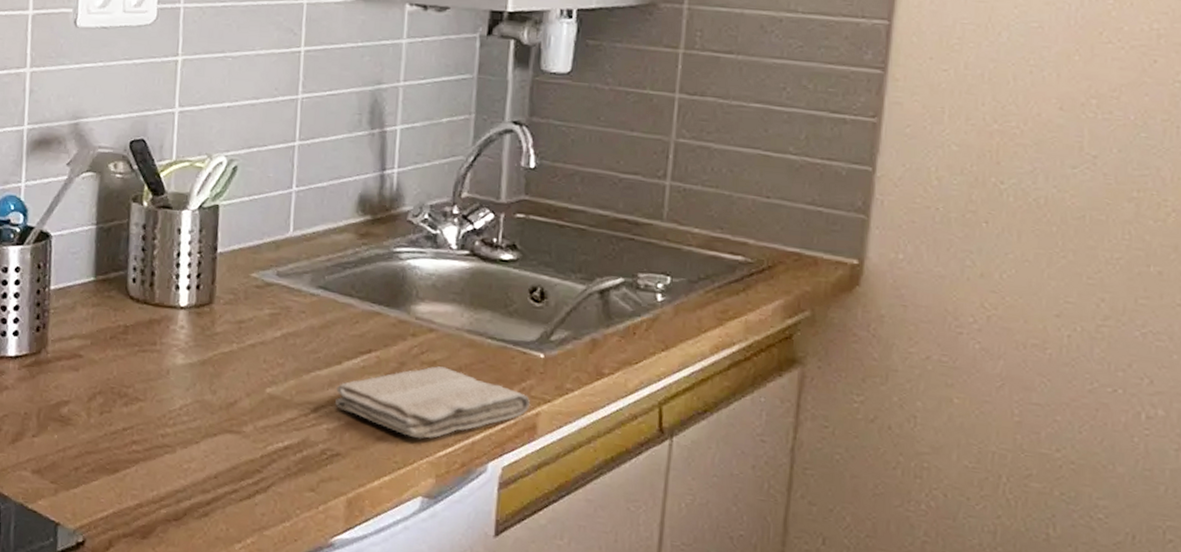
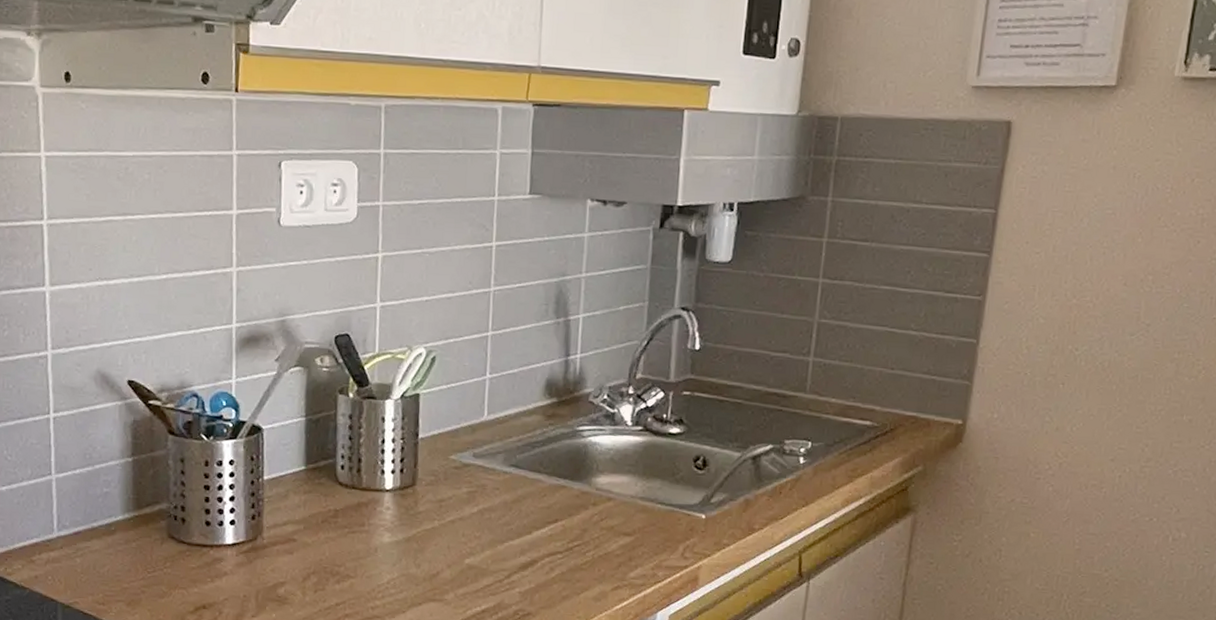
washcloth: present [335,366,530,439] -> none [526,531,693,596]

